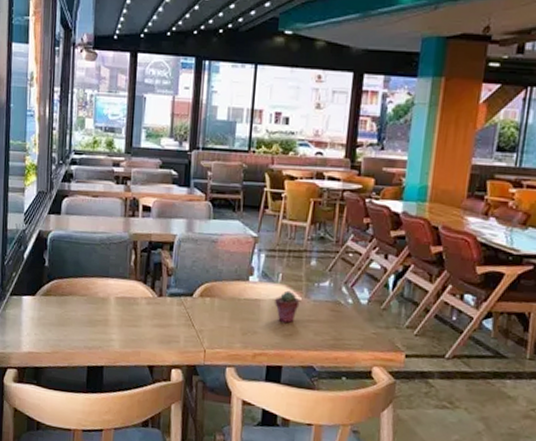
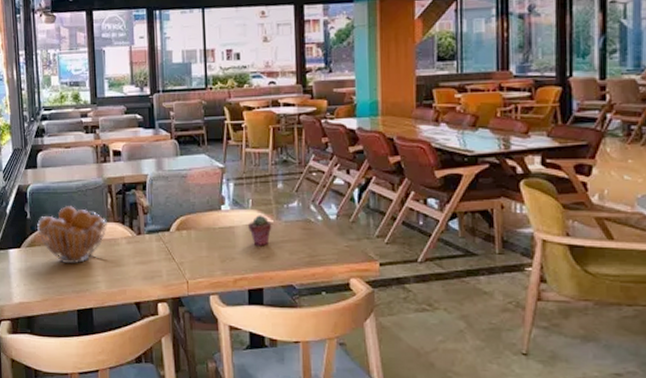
fruit basket: none [55,258,128,319] -> present [37,206,107,263]

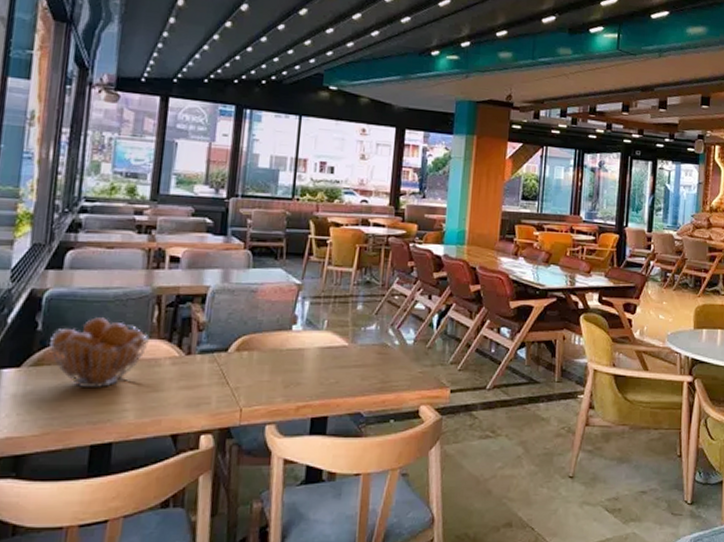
potted succulent: present [248,215,272,247] -> none [320,337,346,371]

